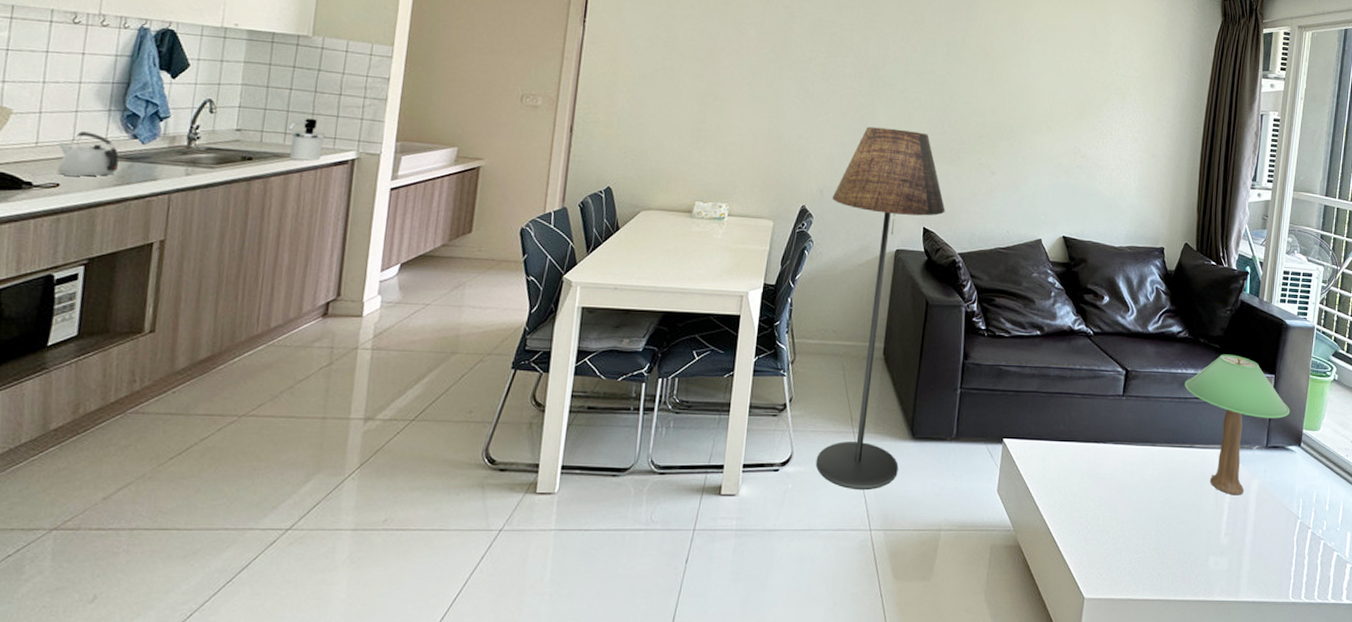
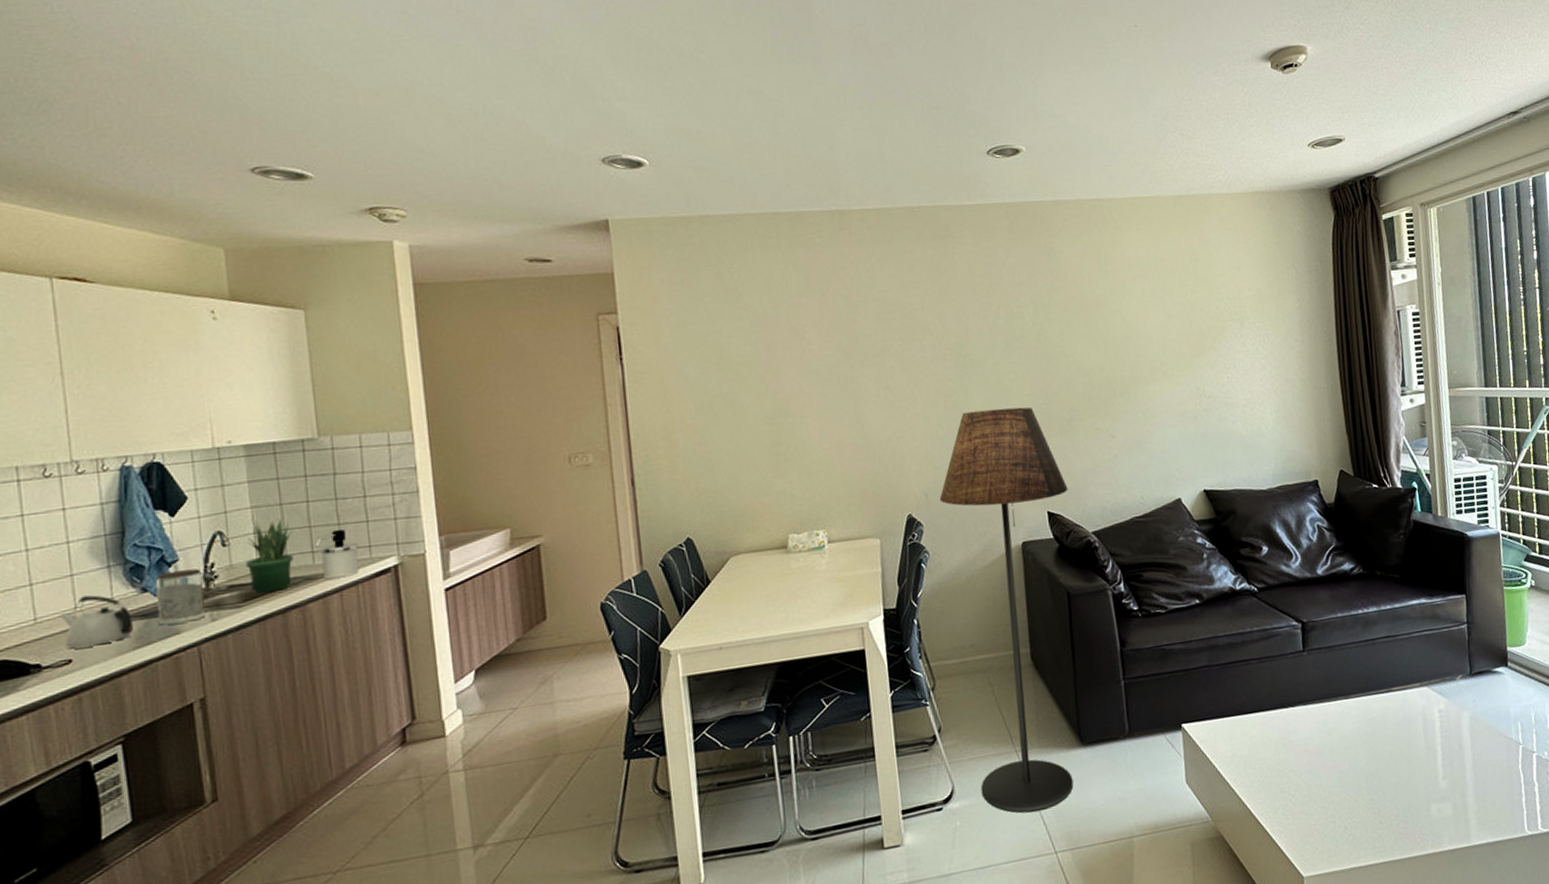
jar: none [140,125,188,172] -> present [155,568,205,626]
planter: none [226,97,272,161] -> present [246,518,294,594]
table lamp: present [1185,354,1290,496] -> none [1368,581,1490,734]

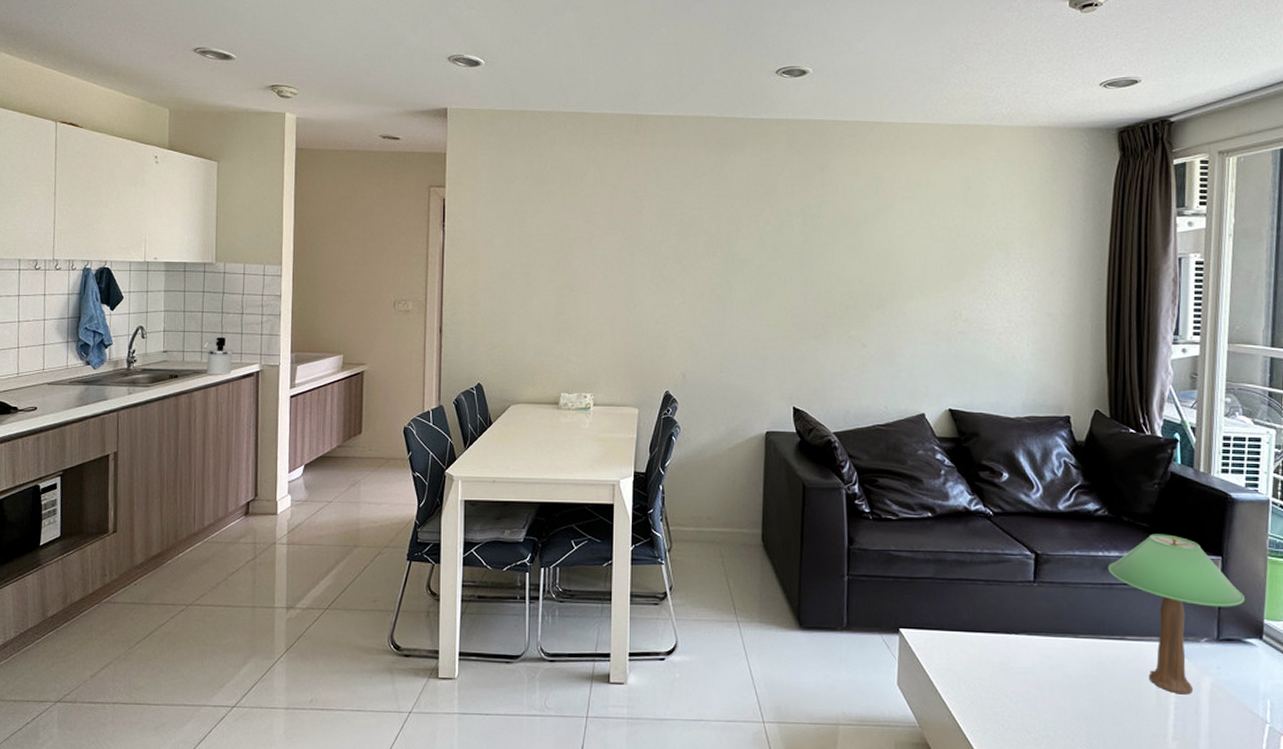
kettle: present [58,595,133,650] -> none [32,361,78,401]
jar: present [155,568,205,626] -> none [94,352,127,392]
planter: present [246,518,294,594] -> none [156,322,190,378]
floor lamp: present [939,407,1074,813] -> none [695,306,815,680]
table lamp: none [1368,581,1490,734] -> present [1108,534,1246,695]

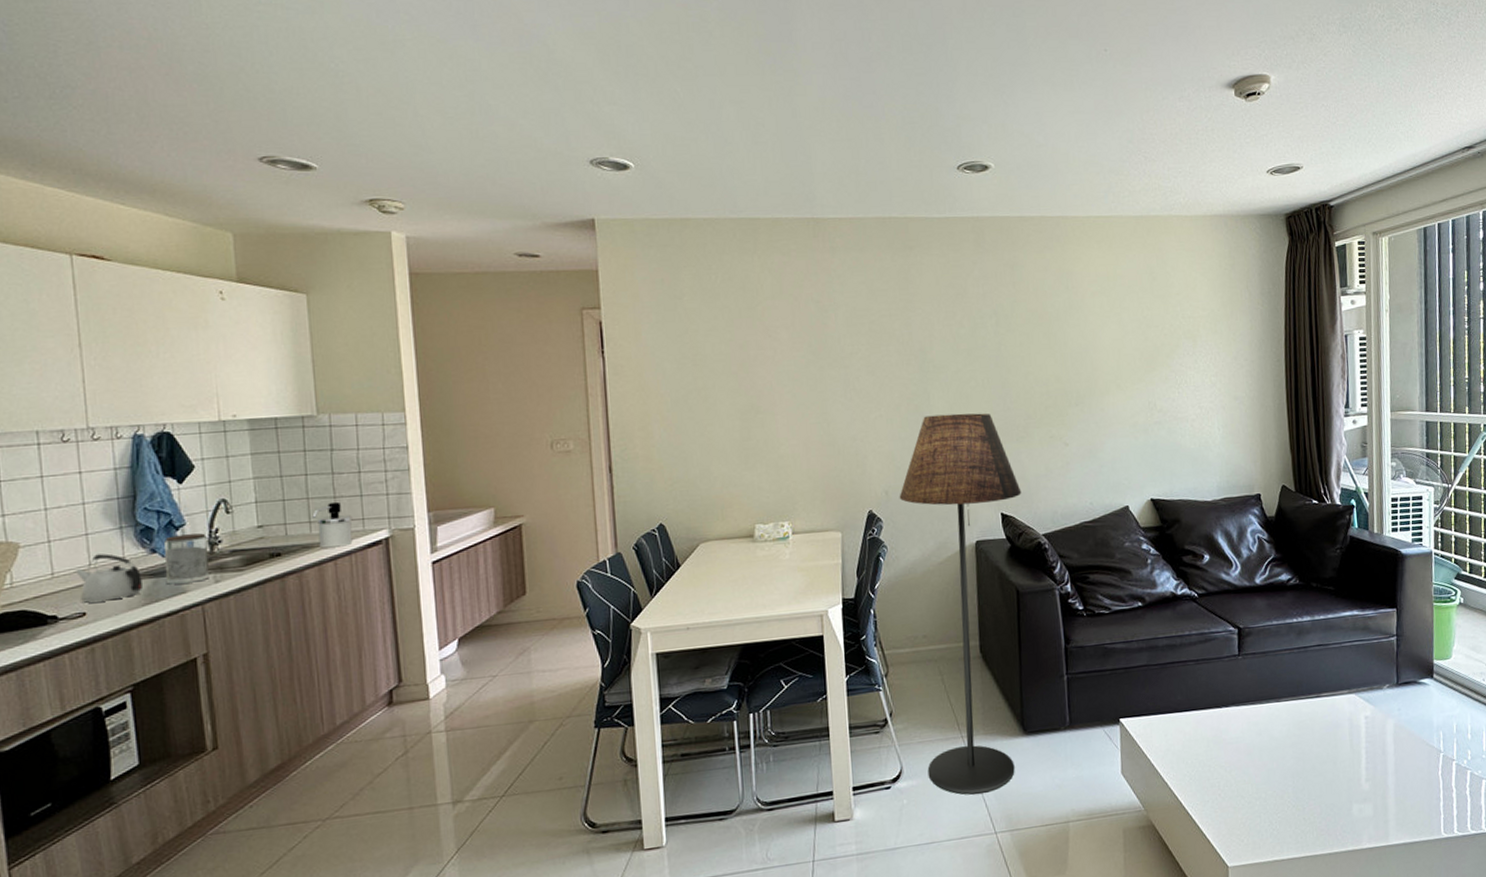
kettle: none [32,361,78,401] -> present [74,553,142,604]
jar: none [94,352,127,392] -> present [164,533,209,585]
floor lamp: none [695,306,815,680] -> present [899,413,1022,795]
table lamp: present [1108,534,1246,695] -> none [1302,594,1418,739]

